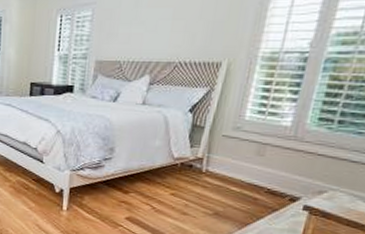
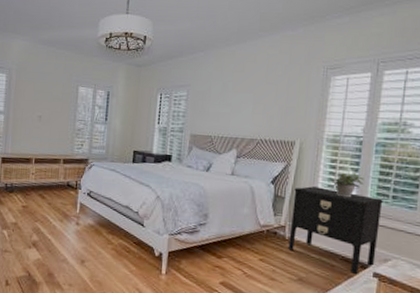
nightstand: none [204,113,326,208] -> present [288,186,383,275]
potted plant: none [266,94,305,125] -> present [334,172,364,198]

